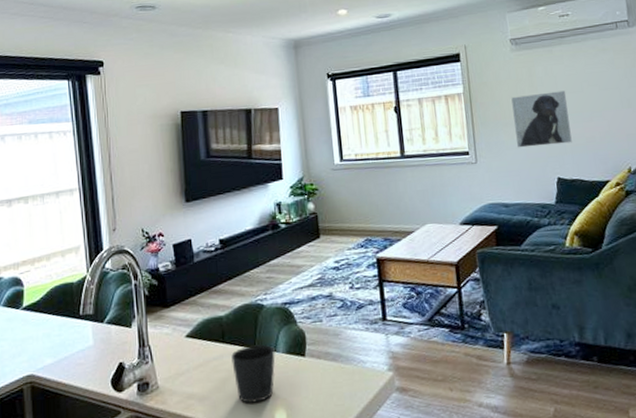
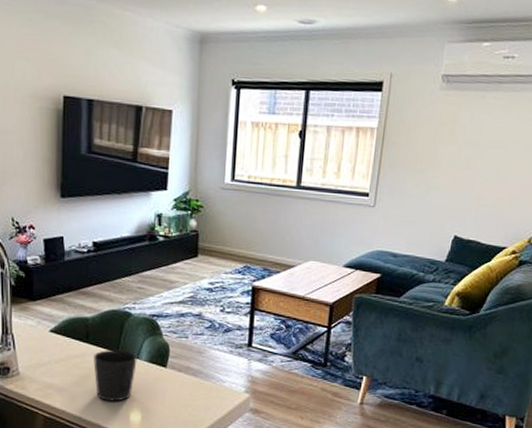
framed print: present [511,90,572,148] -> none [420,141,488,202]

